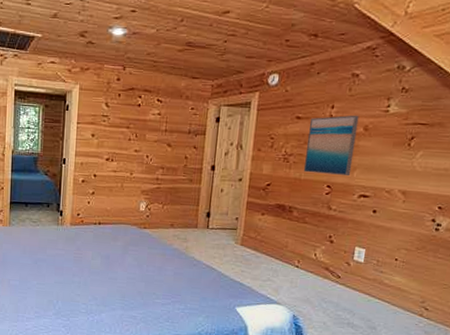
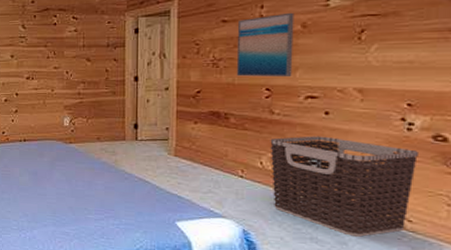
clothes hamper: none [321,231,441,323] -> present [270,136,418,237]

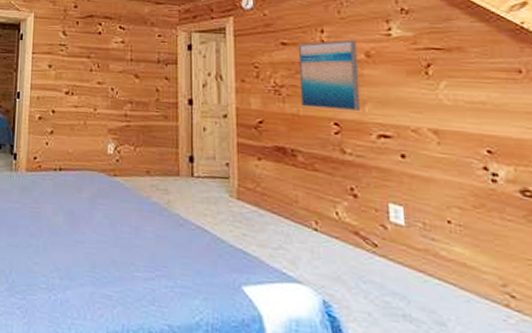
clothes hamper: present [270,136,418,237] -> none [344,182,509,316]

